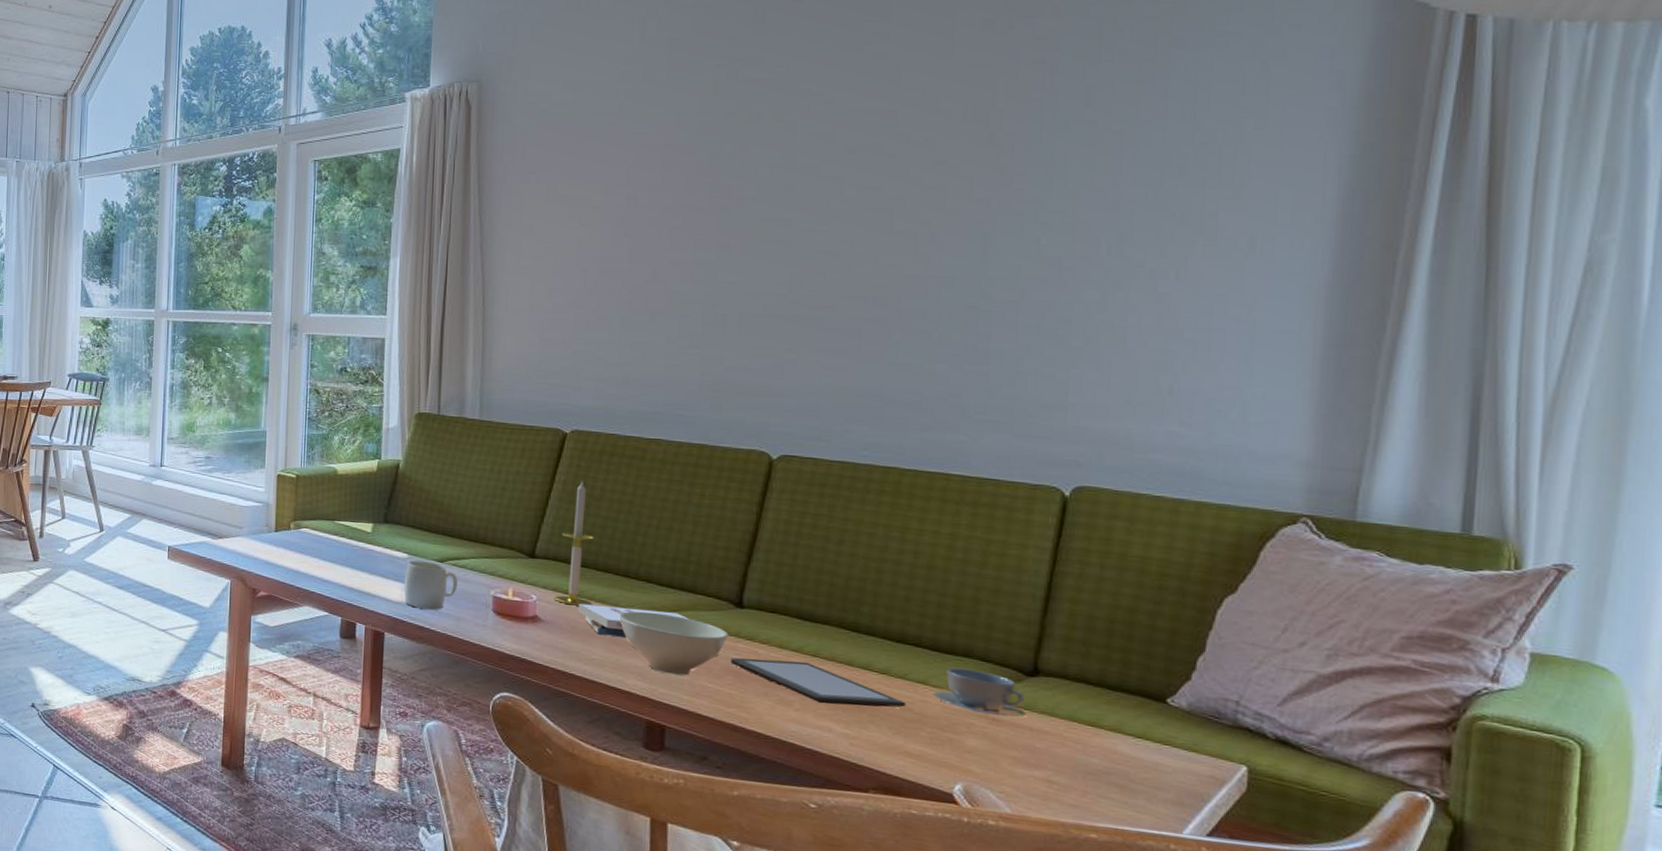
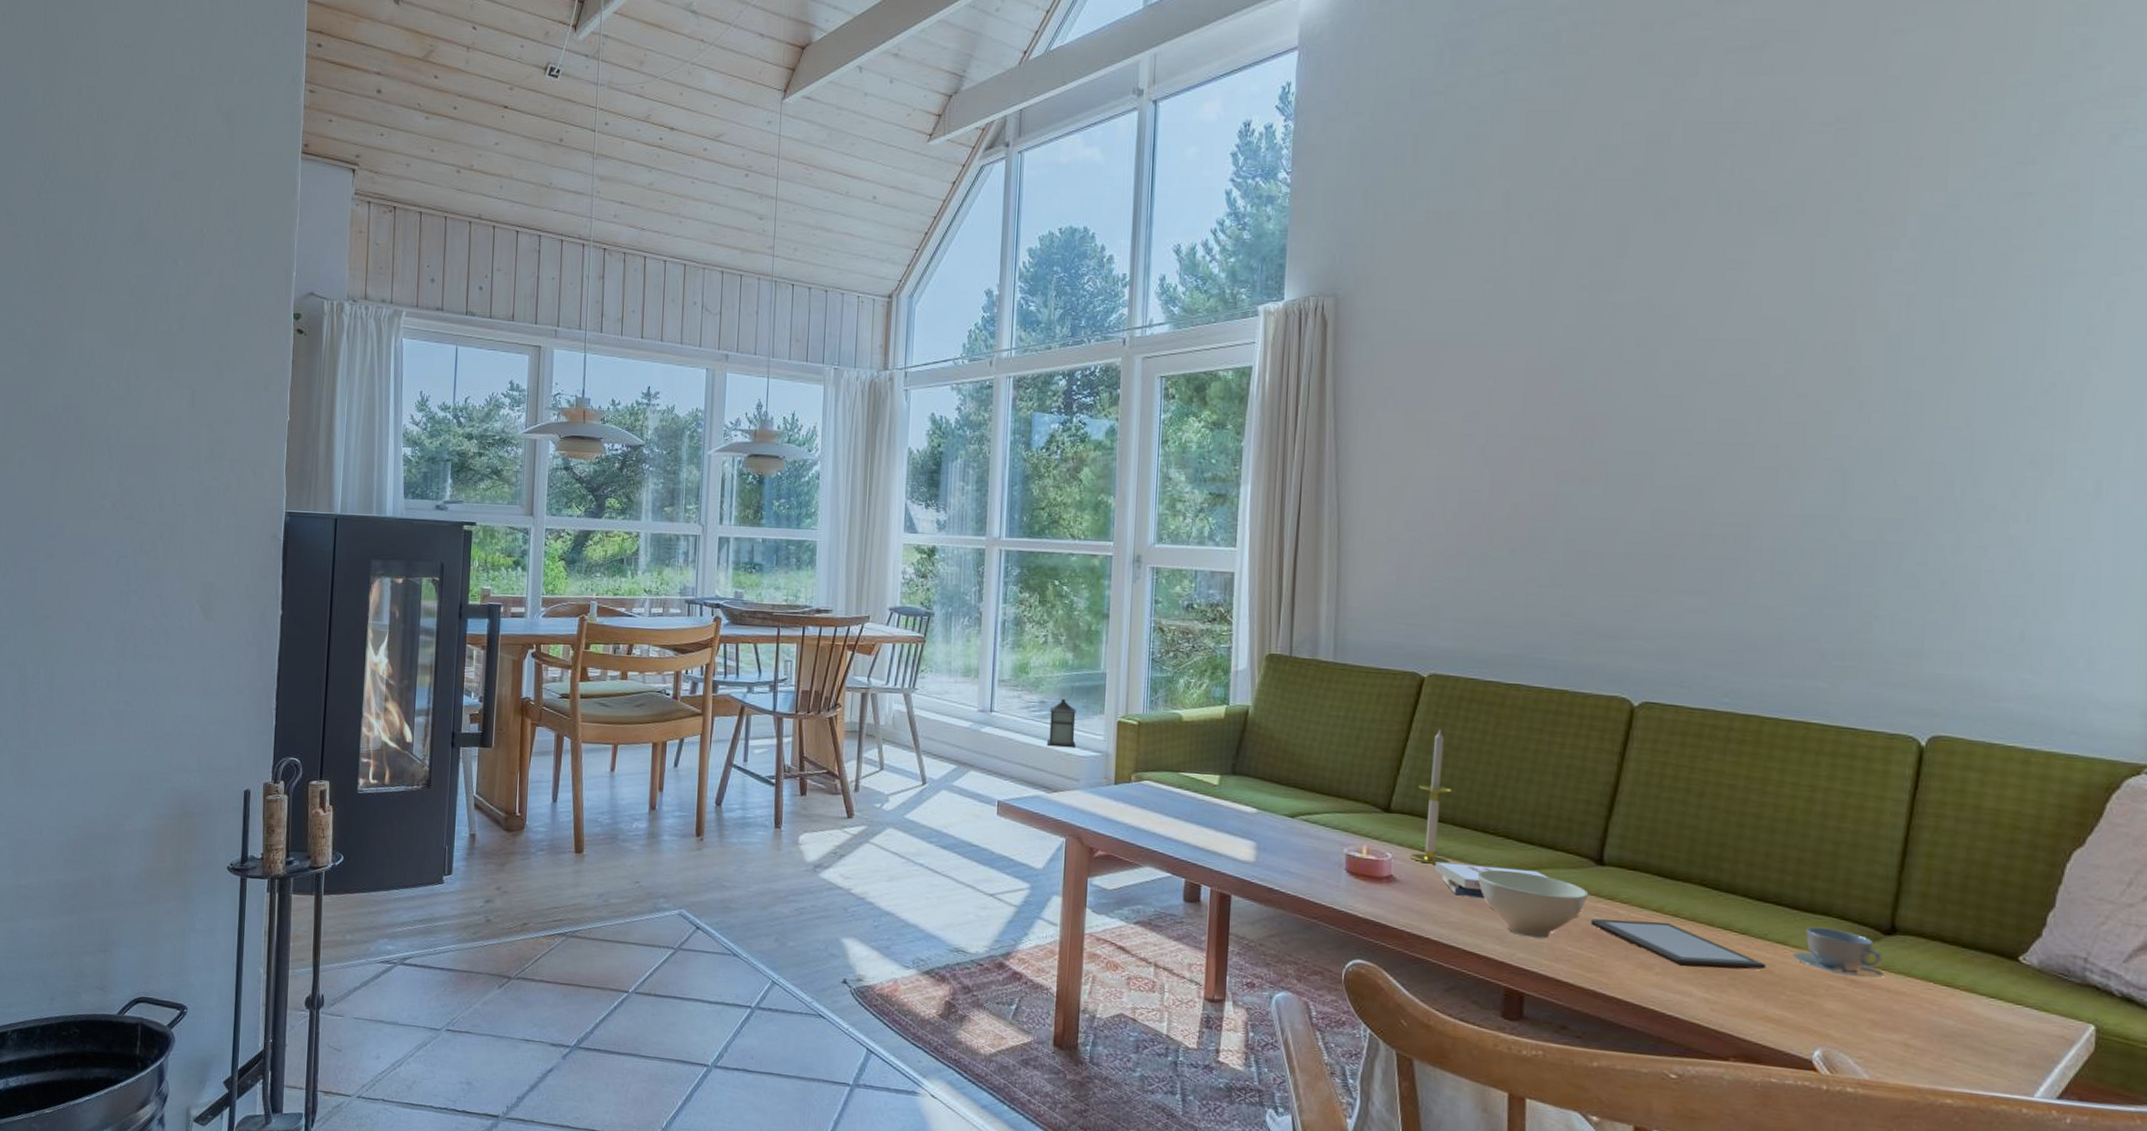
lantern: none [212,436,239,499] -> present [1046,678,1076,749]
mug: present [404,560,458,610] -> none [1252,815,1309,870]

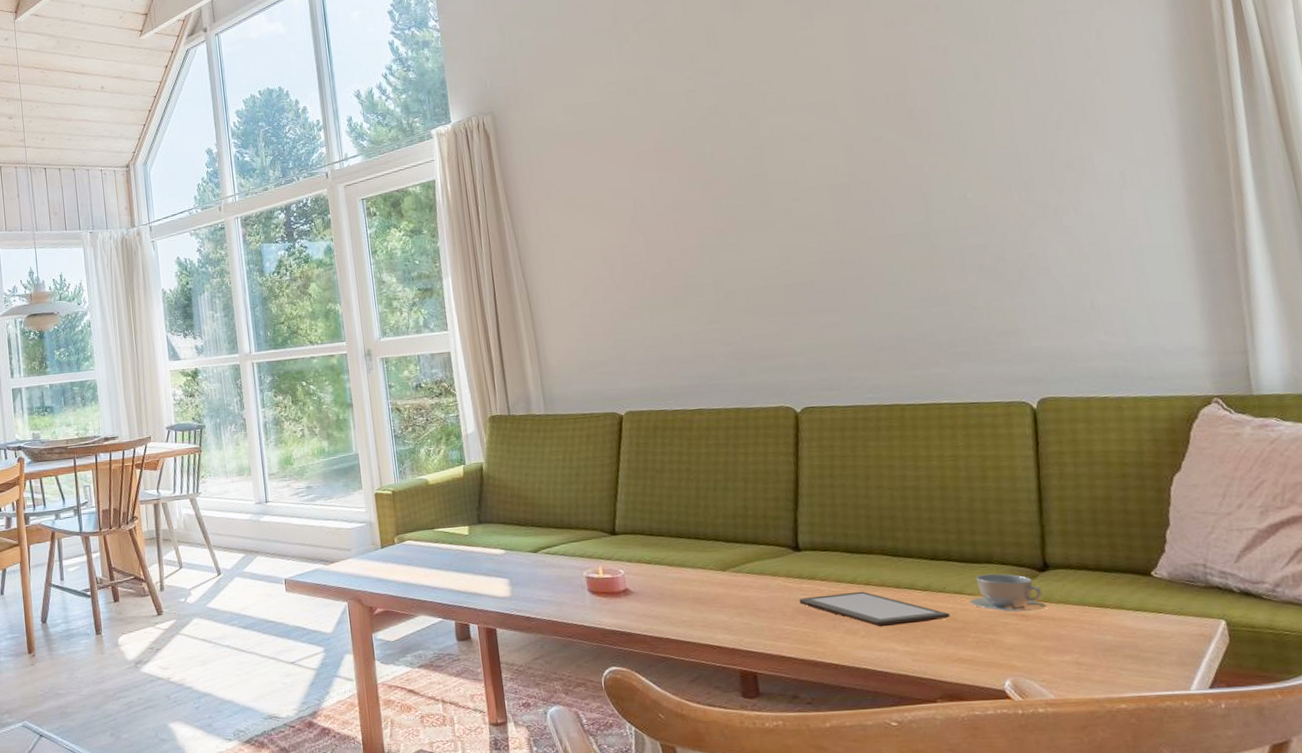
lantern: present [1046,678,1076,749] -> none [315,464,343,525]
candle: present [1410,728,1453,864] -> none [635,456,673,574]
books: present [1434,862,1550,899] -> none [661,565,758,597]
bowl: present [1477,869,1589,939] -> none [697,567,793,623]

